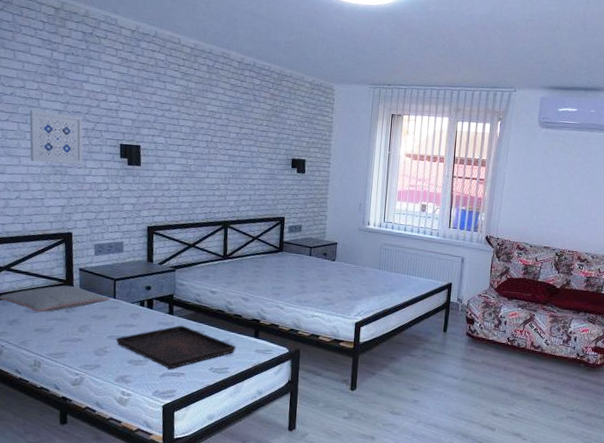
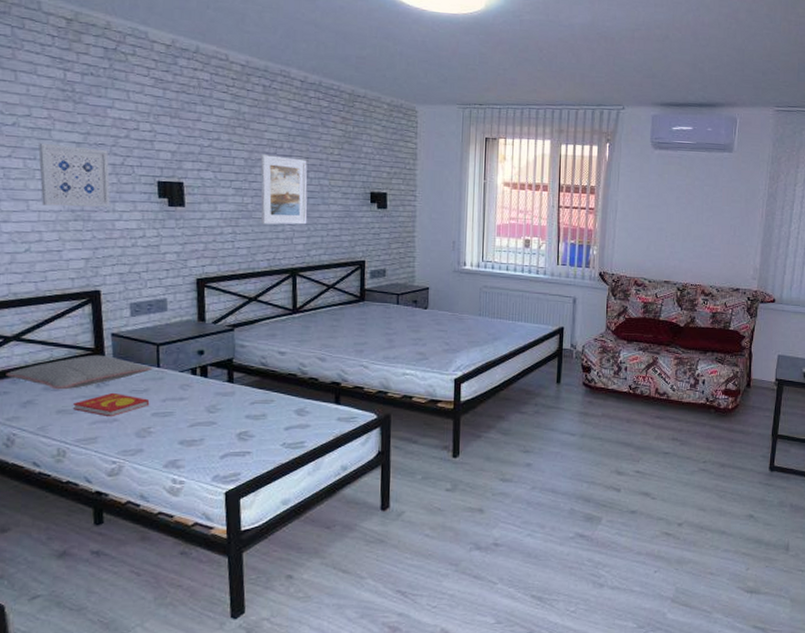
book: none [47,317,107,337] -> present [72,392,150,417]
serving tray: present [116,325,237,369] -> none [162,394,314,448]
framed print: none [201,124,241,185] -> present [260,155,308,225]

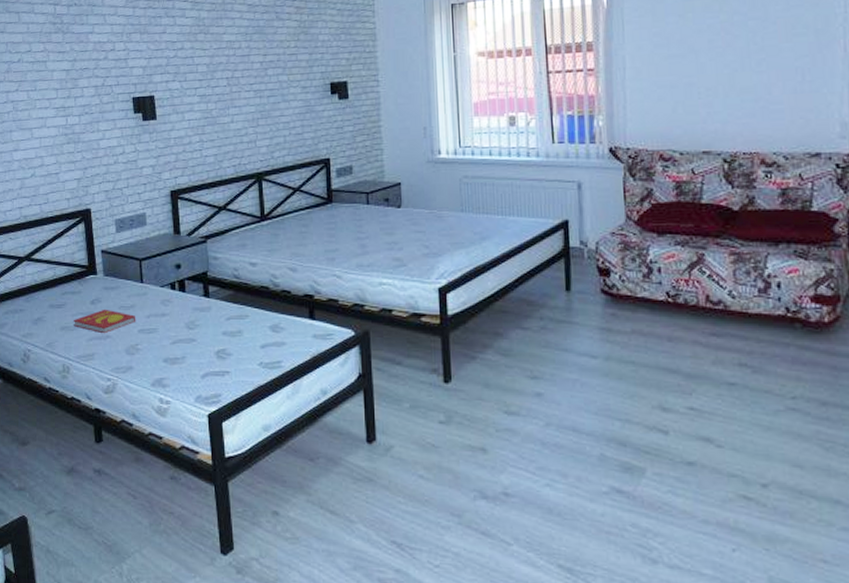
pillow: present [6,354,153,390] -> none [21,271,137,307]
wall art: present [38,142,111,207] -> none [38,73,96,132]
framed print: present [260,155,308,225] -> none [221,57,269,129]

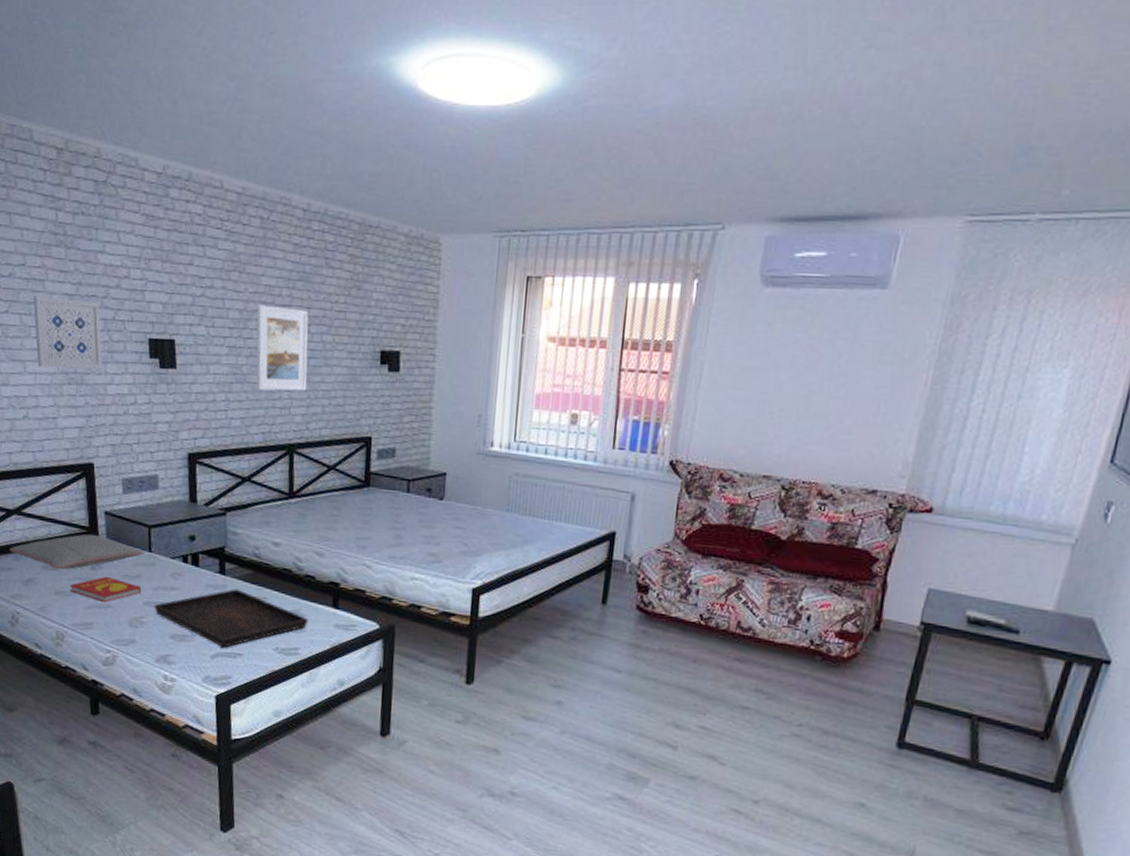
pillow: none [21,271,137,307] -> present [9,534,145,570]
wall art: none [38,73,96,132] -> present [33,295,103,369]
serving tray: none [147,309,289,367] -> present [154,589,309,648]
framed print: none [221,57,269,129] -> present [256,305,309,391]

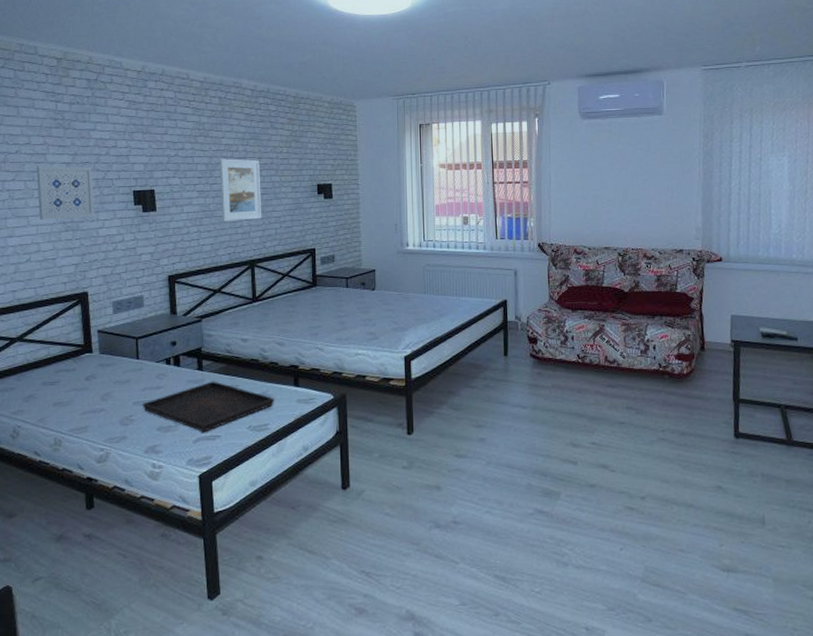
pillow: present [9,534,145,570] -> none [12,350,133,384]
book: present [69,576,142,603] -> none [66,384,131,408]

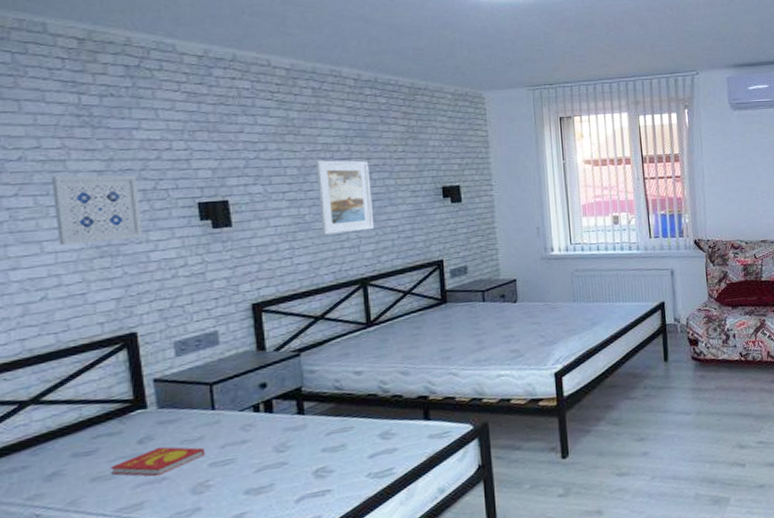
book: none [66,384,131,408] -> present [109,446,206,477]
serving tray: present [142,381,275,432] -> none [222,425,401,489]

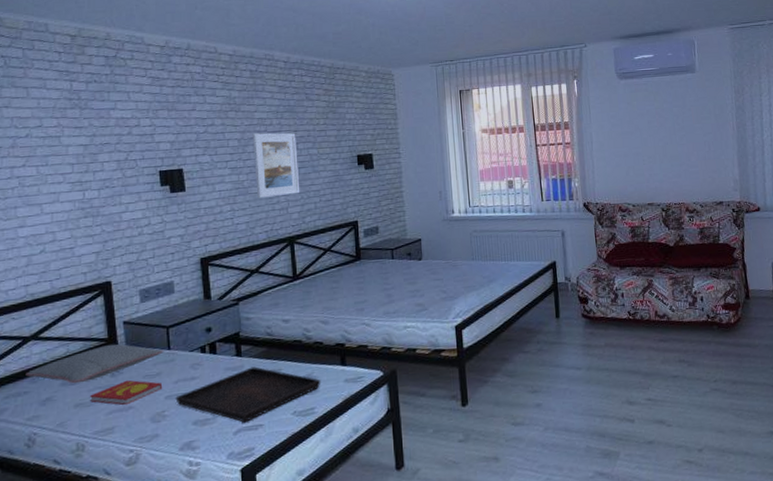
pillow: none [23,405,207,455] -> present [25,344,164,384]
wall art: present [52,175,144,245] -> none [50,148,118,207]
serving tray: none [222,425,401,489] -> present [175,366,321,423]

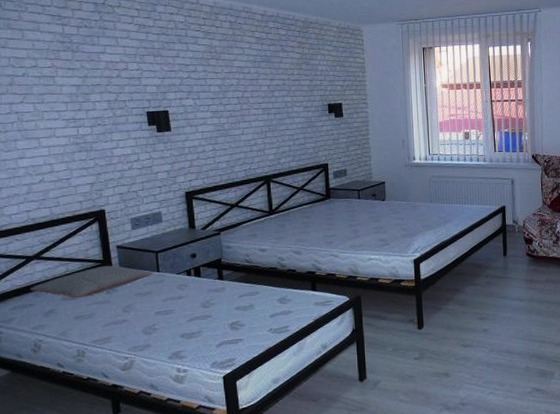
book: present [89,380,163,406] -> none [87,297,153,319]
serving tray: present [175,366,321,423] -> none [164,289,294,337]
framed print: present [252,132,300,198] -> none [232,80,276,140]

